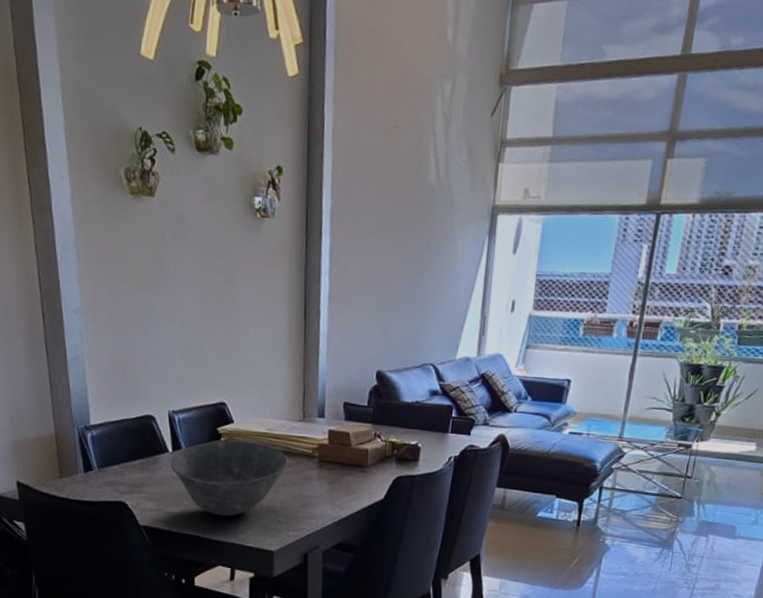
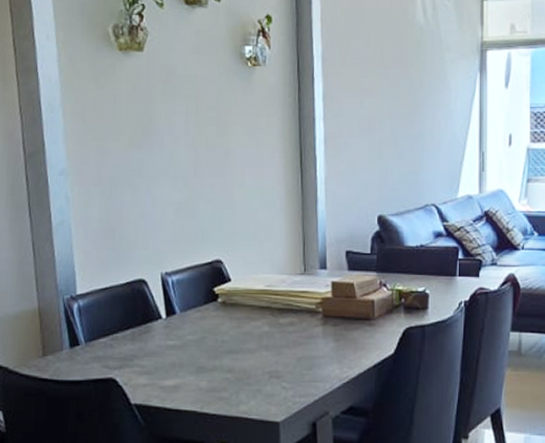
bowl: present [171,440,289,517] -> none [164,300,291,387]

